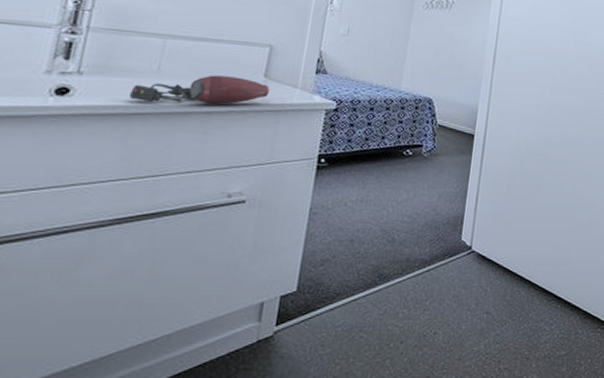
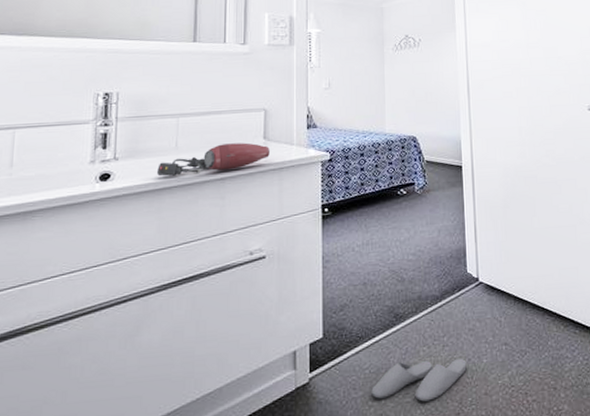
slippers: none [340,322,445,363] -> present [371,358,467,402]

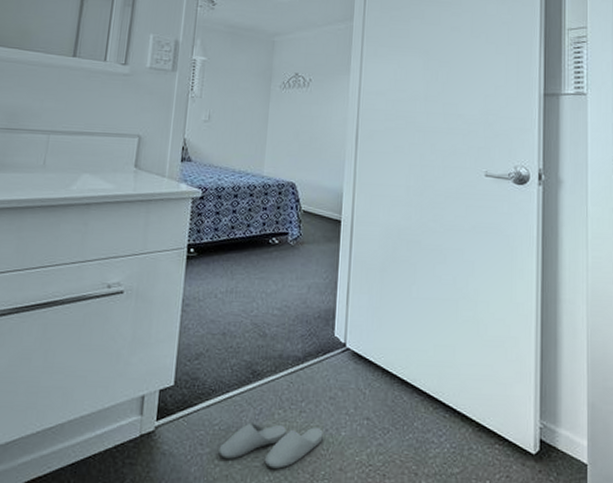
hair dryer: present [157,142,271,177] -> none [21,167,141,196]

